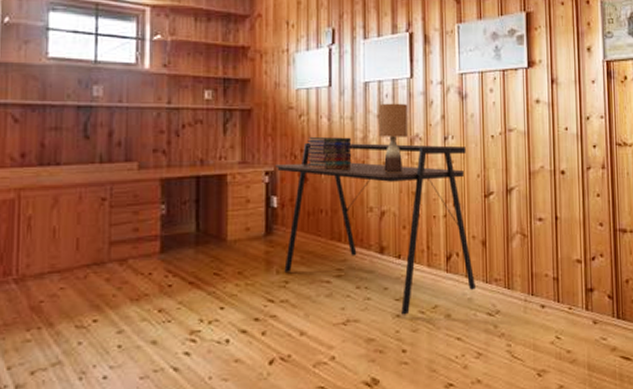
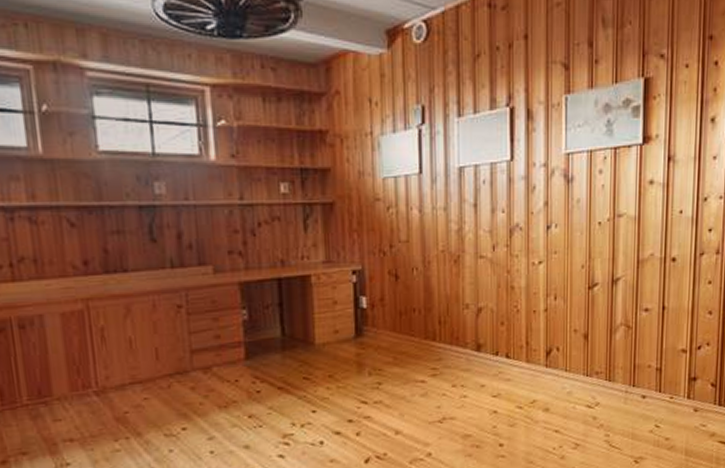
desk: present [275,143,475,315] -> none [363,235,575,411]
book stack: present [307,136,352,170] -> none [397,230,446,267]
table lamp: present [378,103,408,172] -> none [474,189,508,266]

